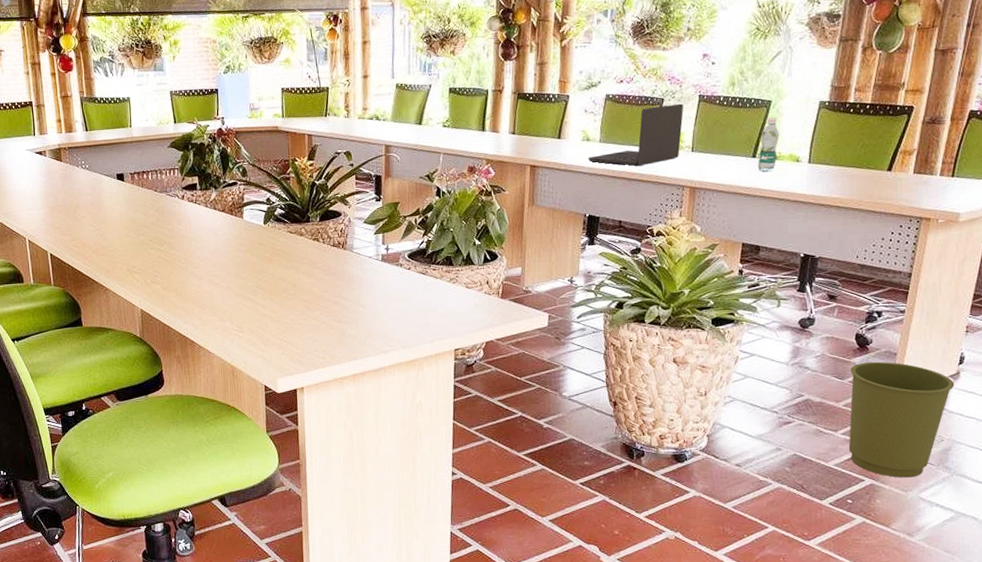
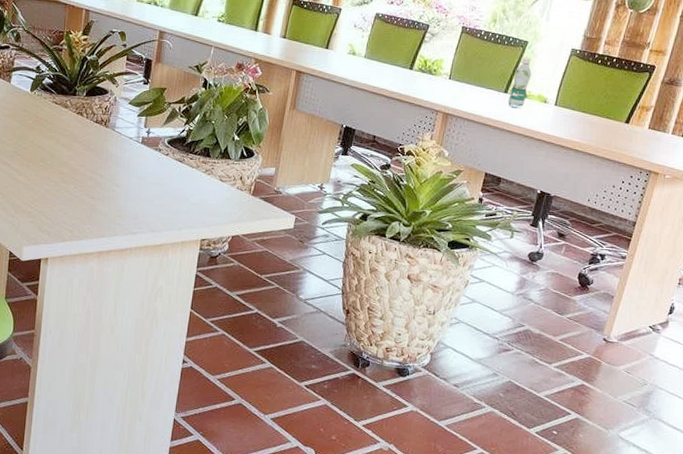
laptop: present [587,103,684,166] -> none [351,31,448,86]
trash can: present [848,361,955,478] -> none [559,301,663,417]

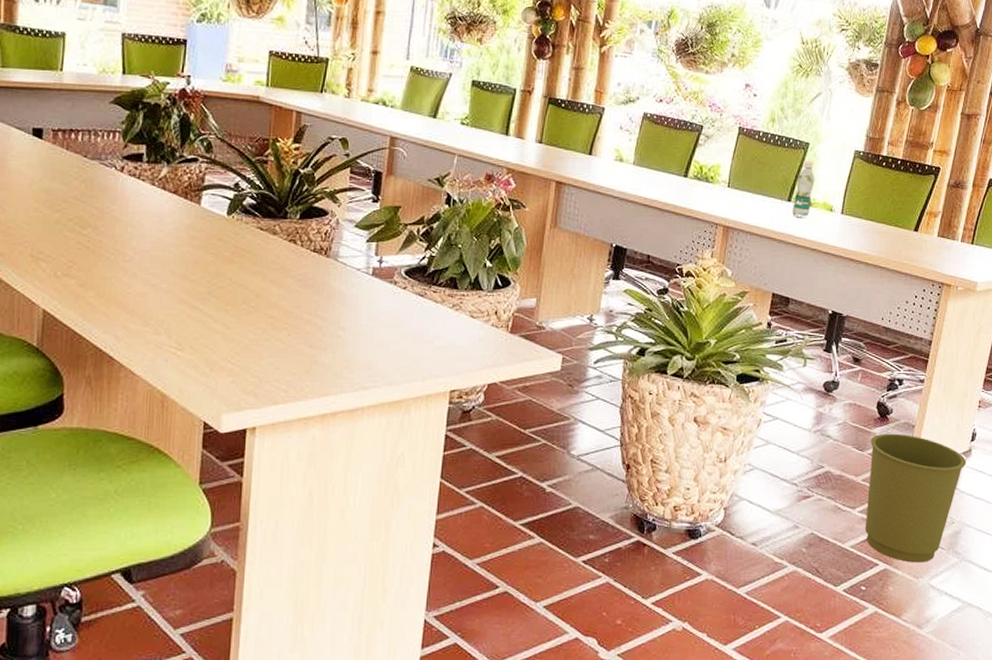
trash can: none [559,301,663,417] -> present [865,433,967,563]

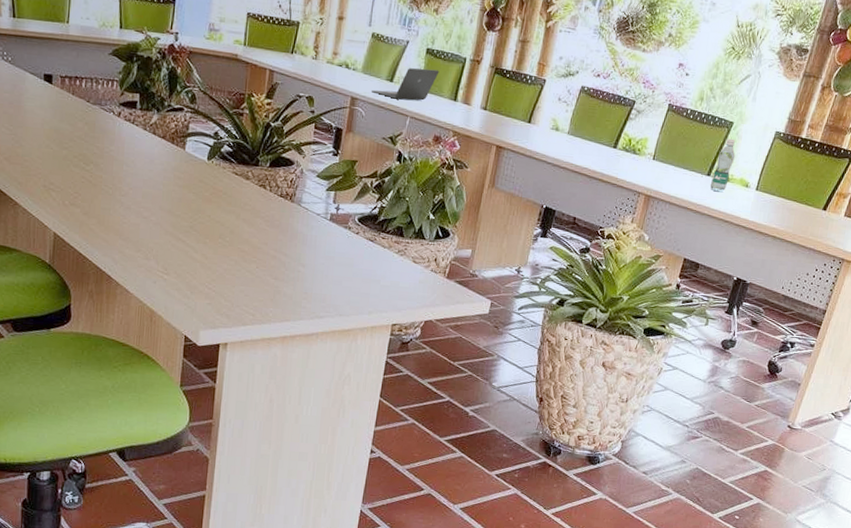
laptop: none [413,102,487,137] -> present [371,68,439,101]
trash can: present [865,433,967,563] -> none [744,388,844,501]

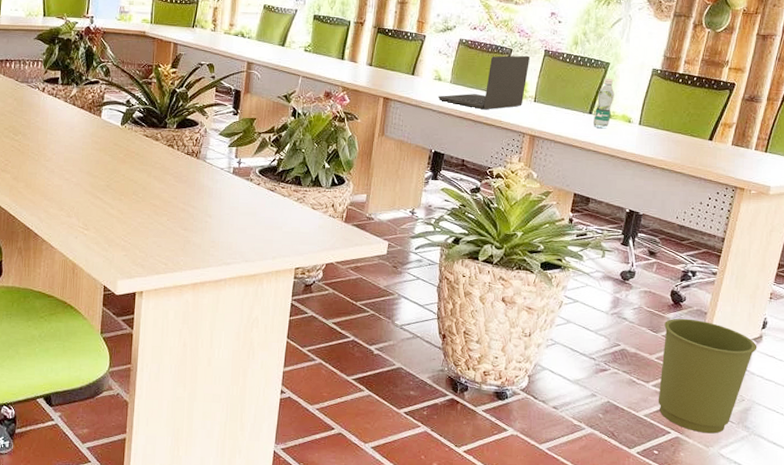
laptop: present [371,68,439,101] -> none [266,32,326,62]
laptop: none [553,107,654,165] -> present [437,55,531,109]
trash can: none [744,388,844,501] -> present [658,318,757,434]

